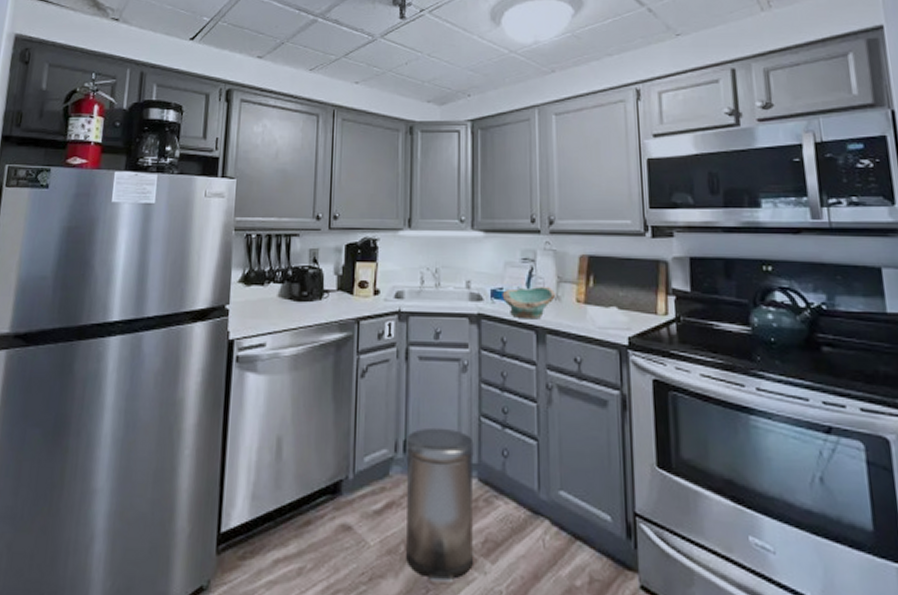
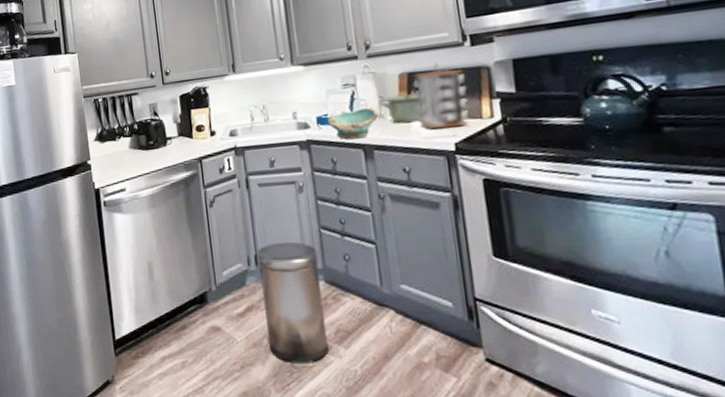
cooking pot: none [558,277,600,309] -> present [380,93,422,123]
spice rack: none [592,249,645,322] -> present [413,62,469,130]

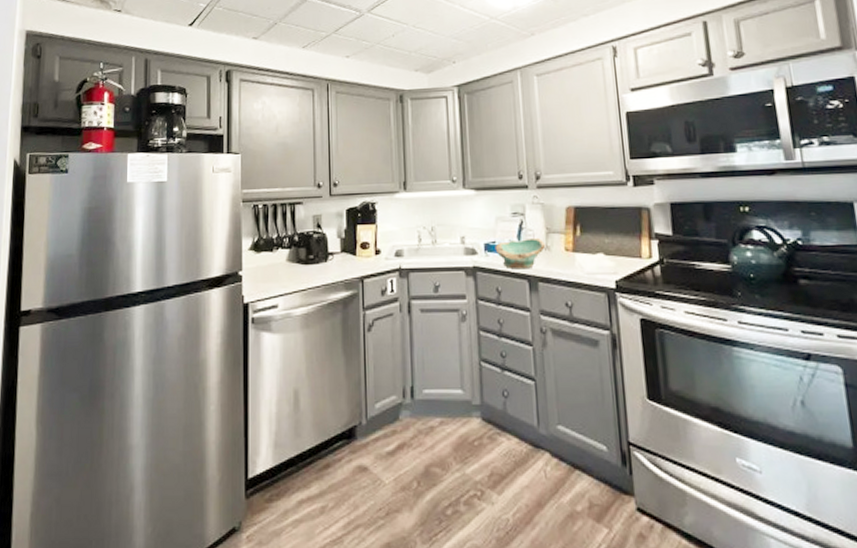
pedal bin: present [256,241,329,367] -> none [413,373,482,514]
cooking pot: present [380,93,422,123] -> none [547,227,587,257]
spice rack: present [413,62,469,130] -> none [579,199,629,266]

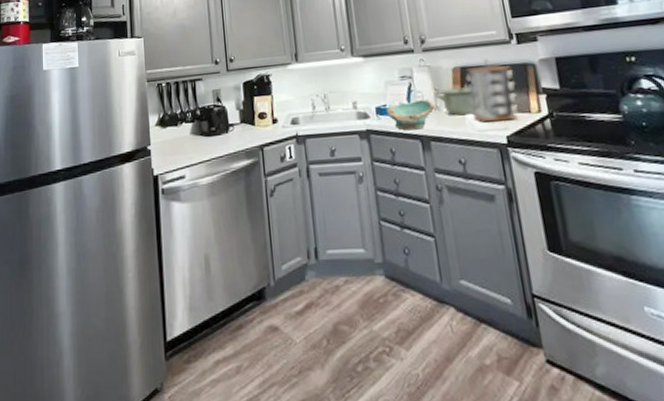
cooking pot: none [547,227,587,257] -> present [435,86,475,116]
spice rack: none [579,199,629,266] -> present [465,58,518,122]

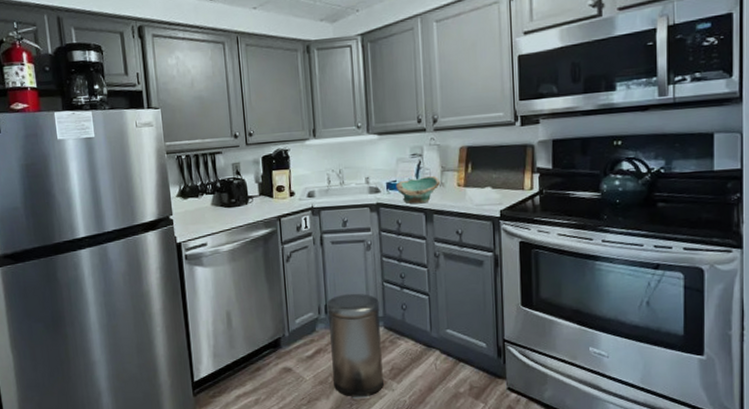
pedal bin: none [316,233,390,371] -> present [327,293,384,400]
cooking pot: present [435,86,475,116] -> none [442,165,477,192]
spice rack: present [465,58,518,122] -> none [470,138,515,198]

